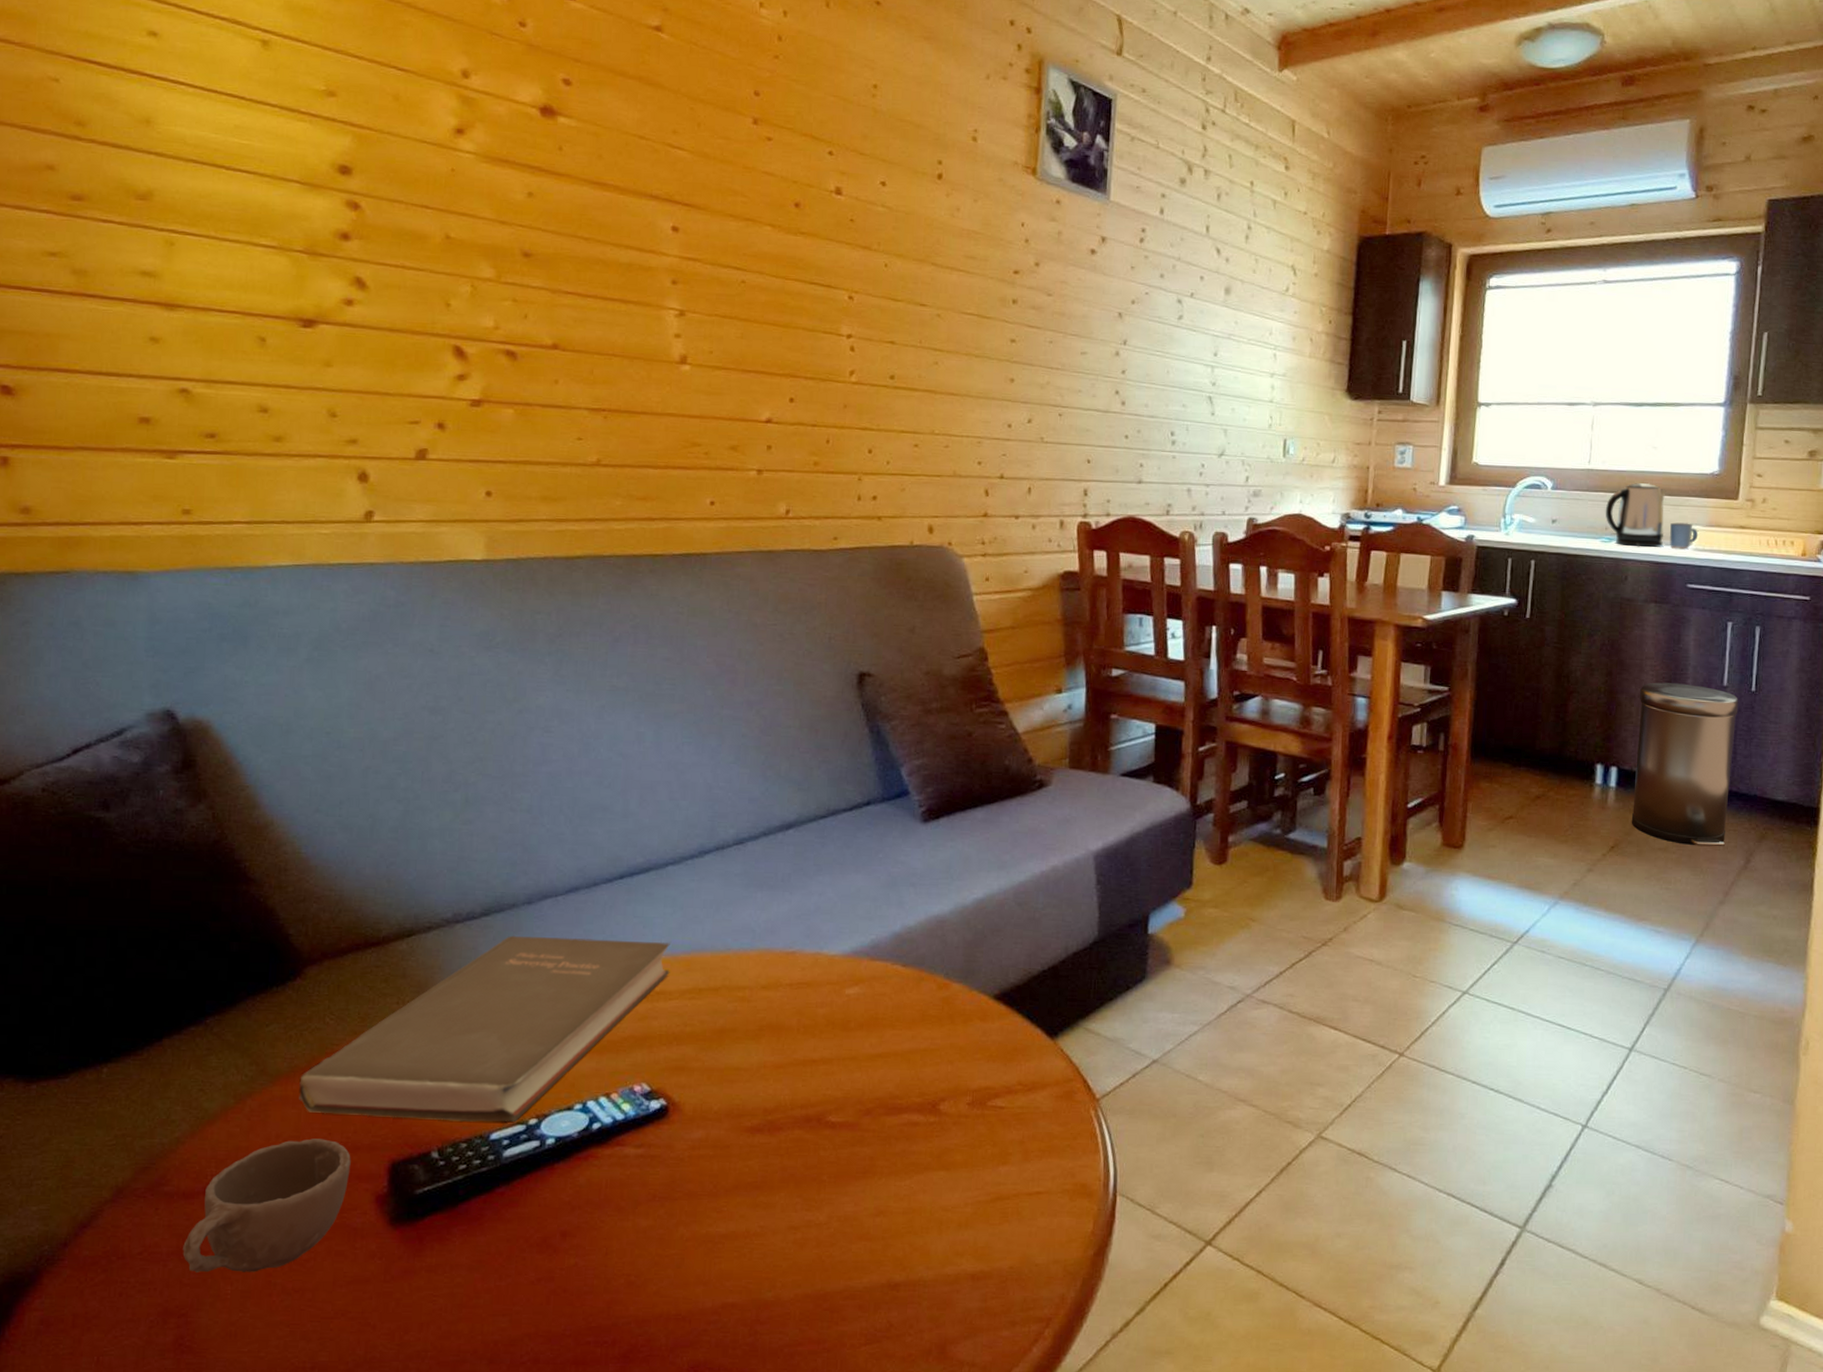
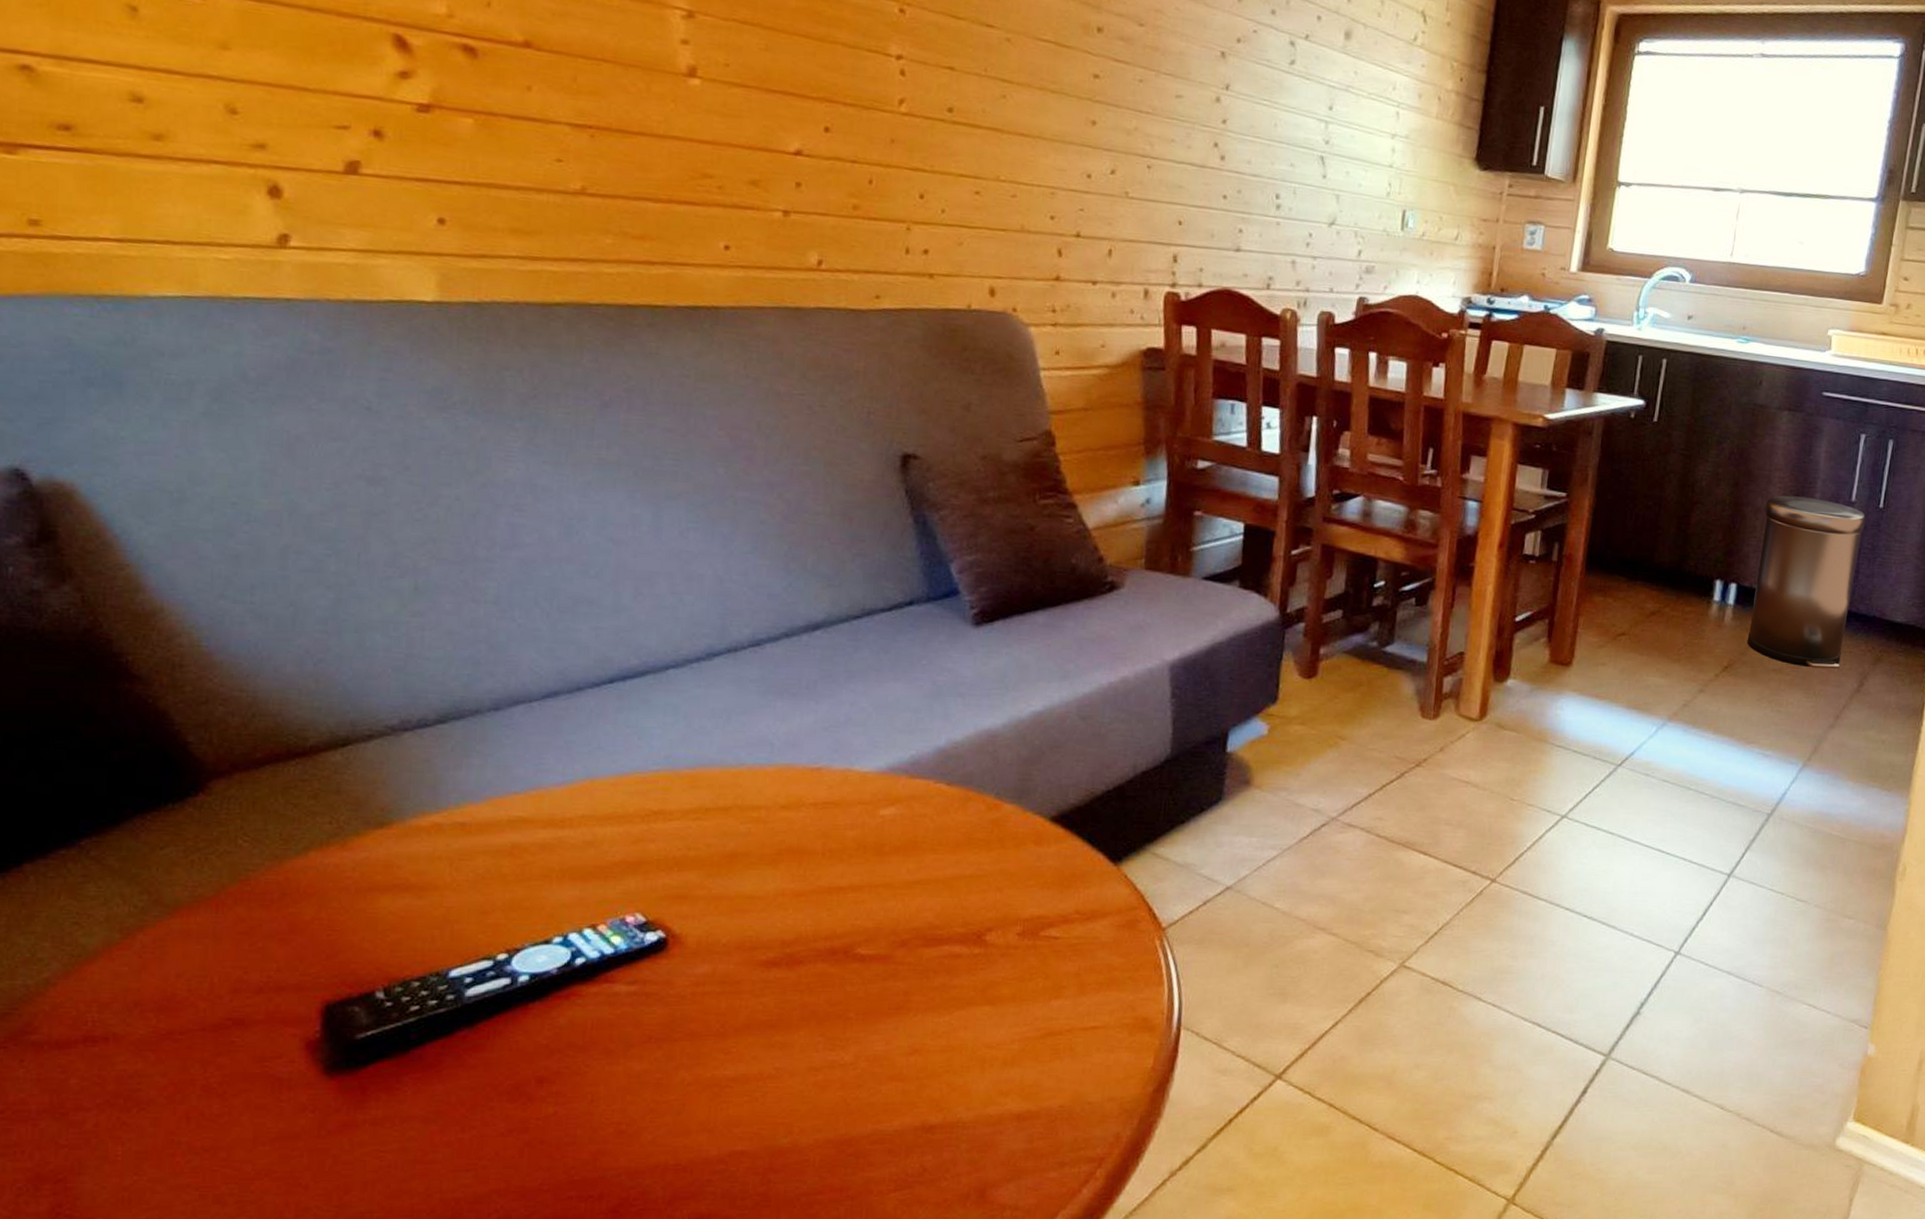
mug: present [182,1138,351,1273] -> none [57,978,274,1132]
book: present [299,935,670,1122] -> none [204,746,671,958]
kettle: present [1605,483,1666,548] -> none [1744,280,1810,351]
mug: present [1670,522,1698,549] -> none [1808,325,1838,354]

